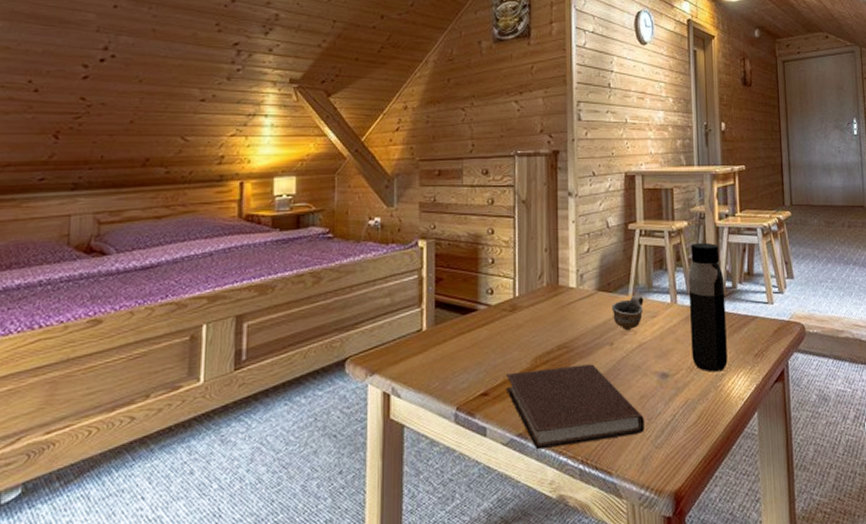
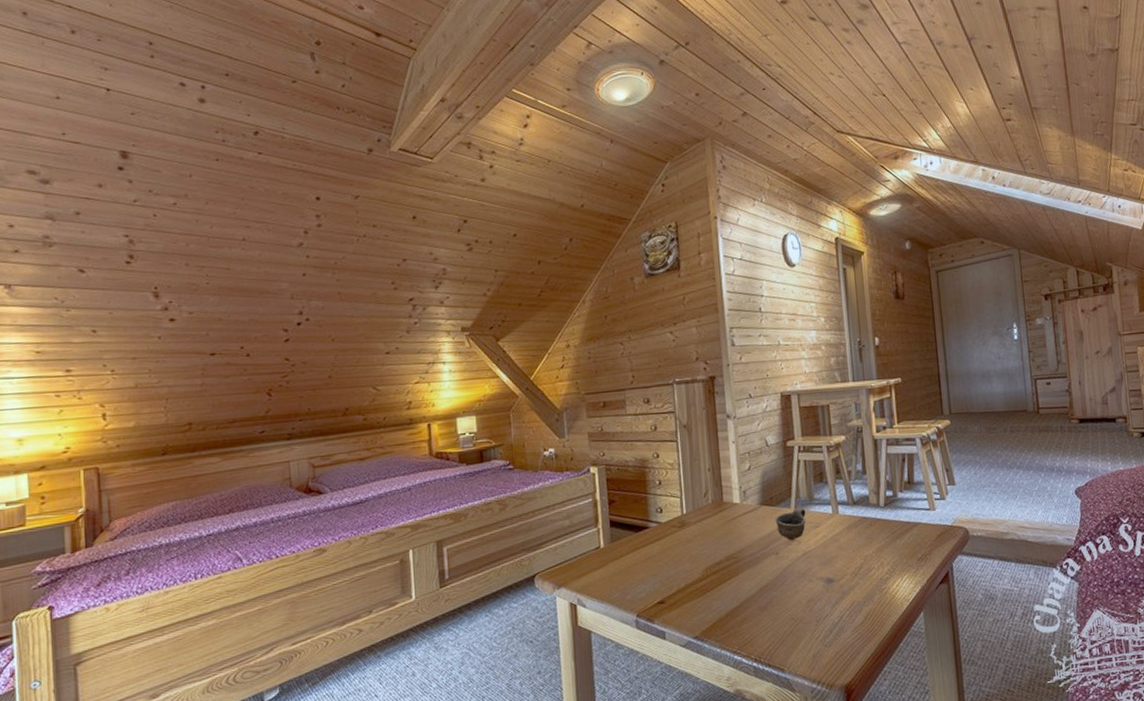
notebook: present [507,364,644,450] -> none [680,572,813,650]
water bottle: present [688,242,728,372] -> none [848,454,891,577]

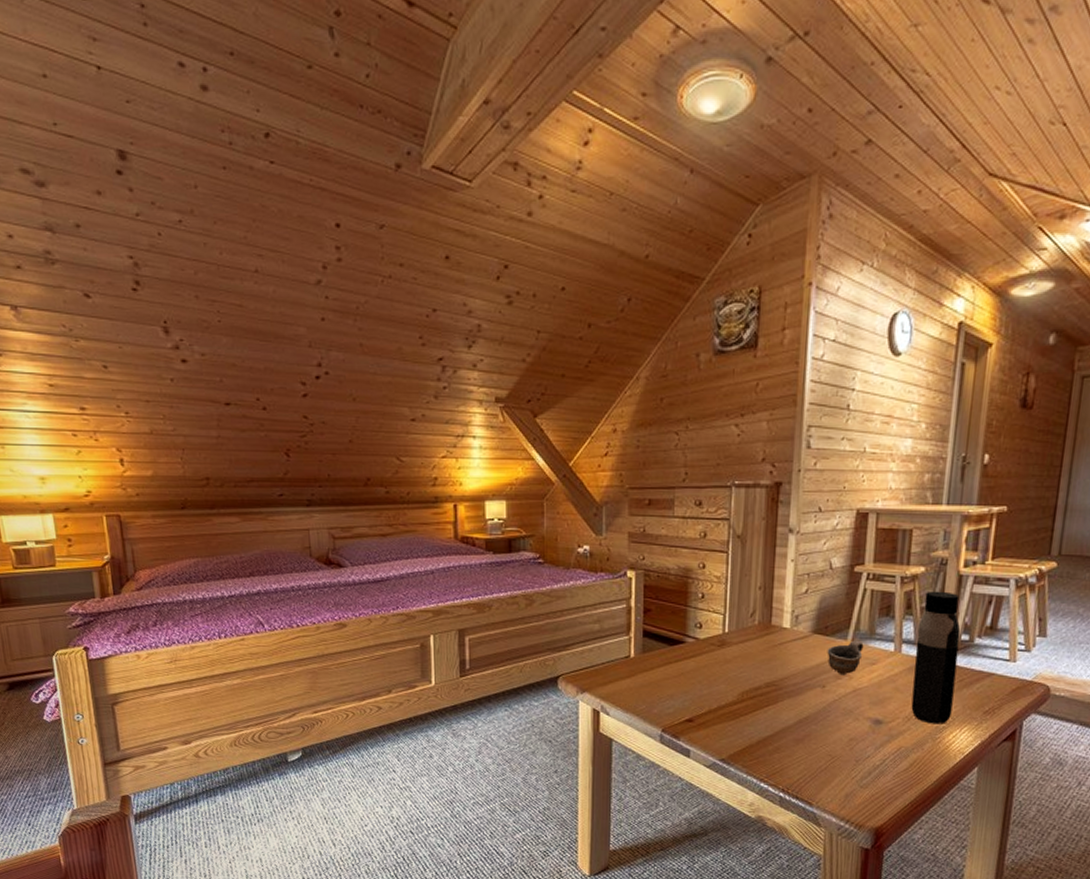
water bottle: none [848,454,891,577] -> present [911,591,961,724]

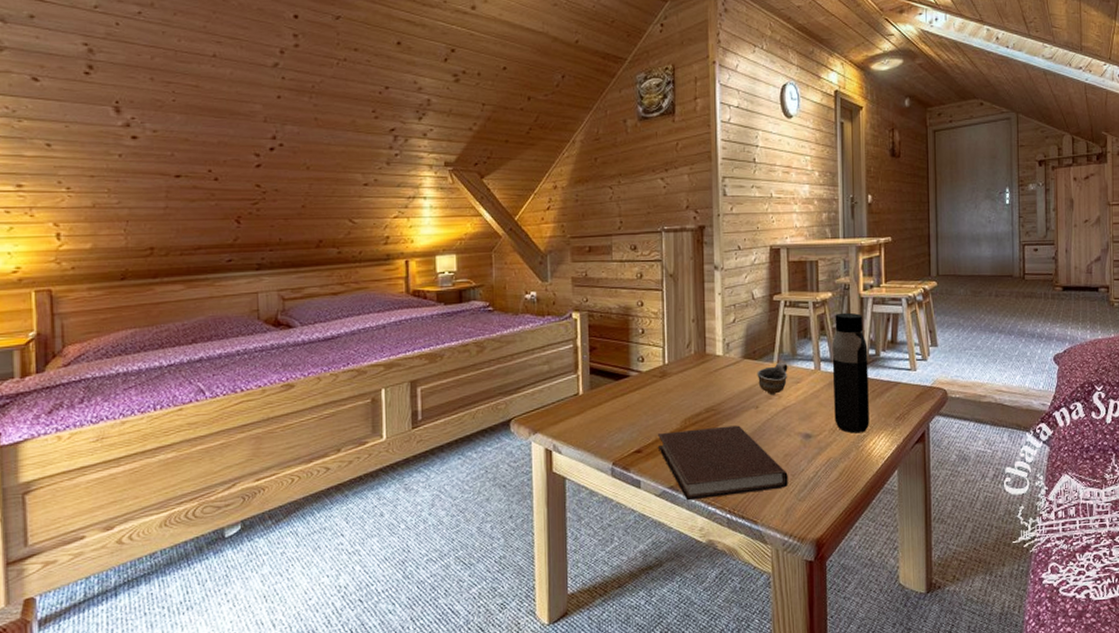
notebook: none [711,703,851,775] -> present [658,425,788,501]

